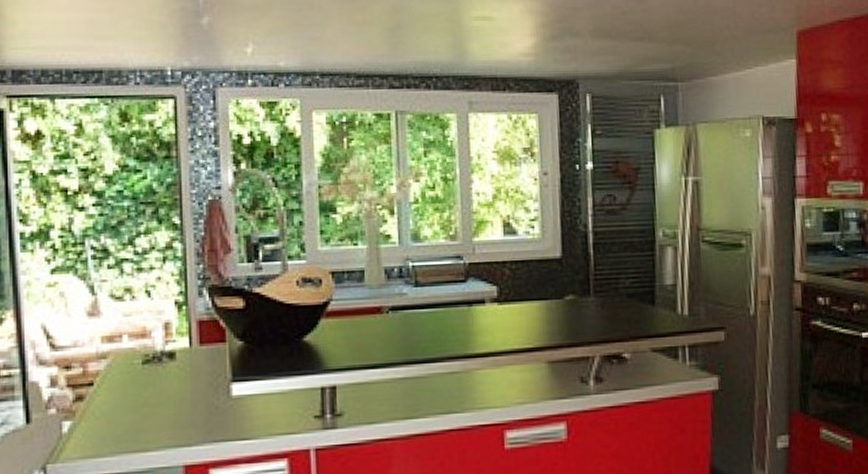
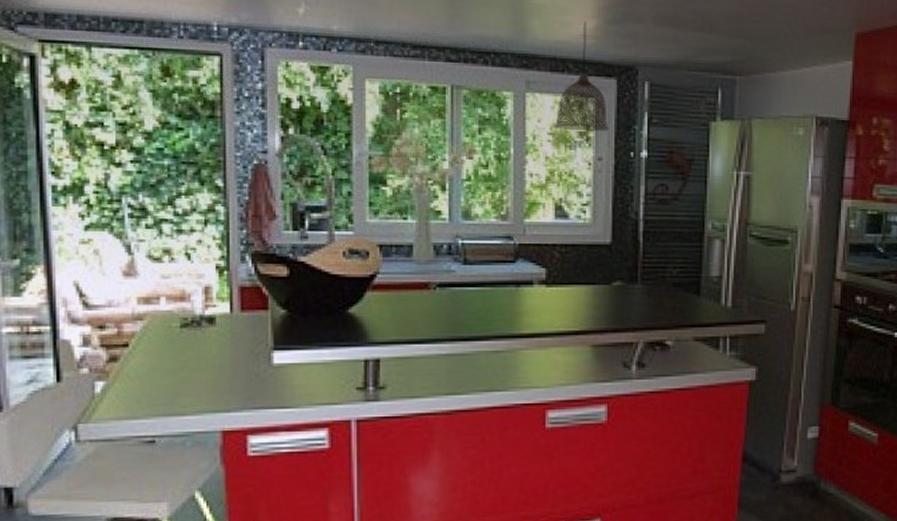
pendant lamp: none [497,40,553,148] -> present [553,21,609,132]

